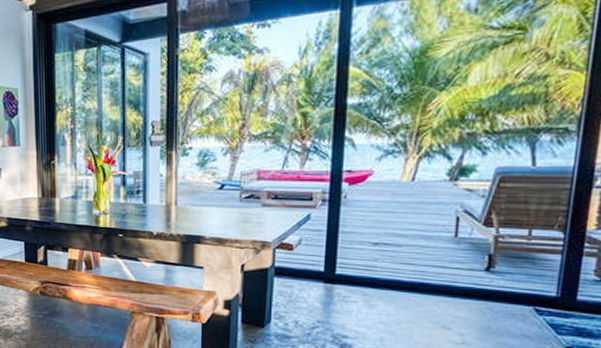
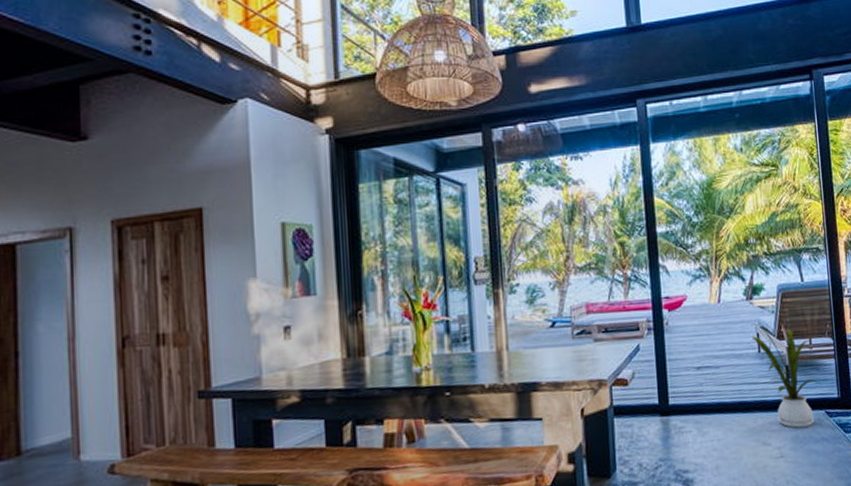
house plant: none [449,205,536,320] -> present [750,322,822,429]

